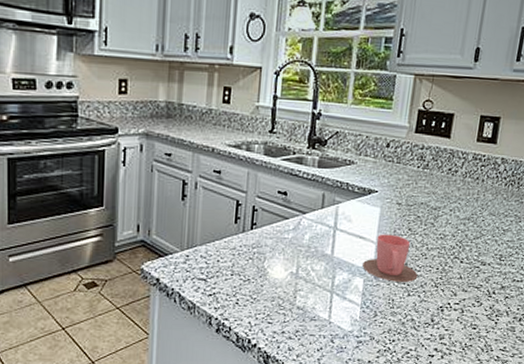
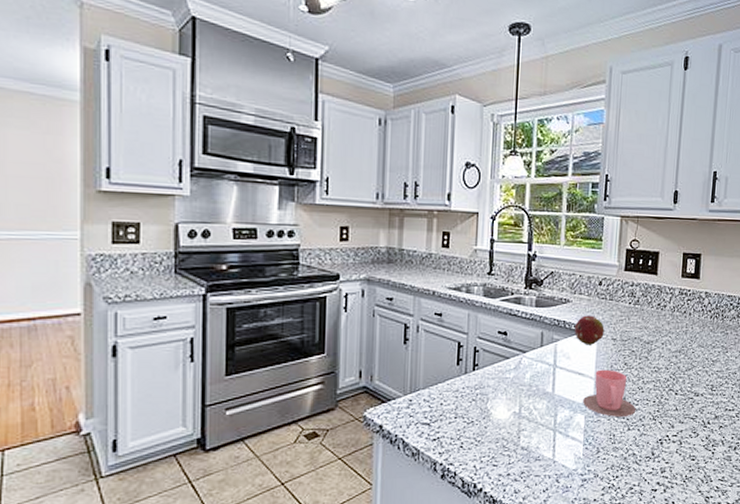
fruit: none [357,178,390,209] -> present [574,315,605,345]

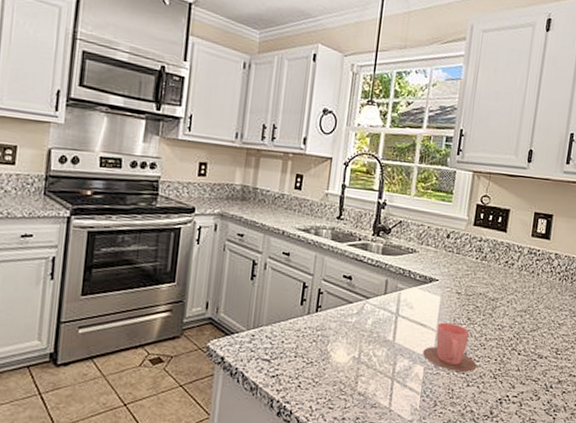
fruit: present [574,315,605,345] -> none [419,267,450,297]

